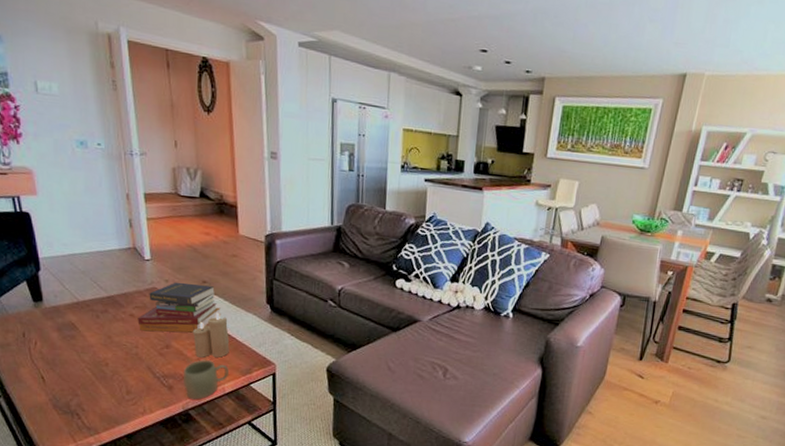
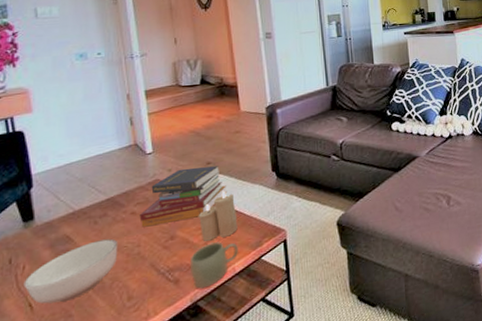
bowl: none [36,333,118,382] -> present [23,238,118,304]

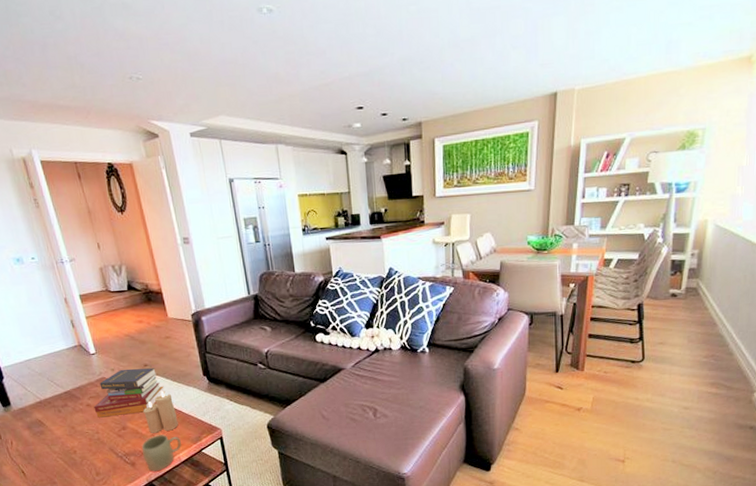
bowl: present [23,238,118,304] -> none [14,425,83,472]

